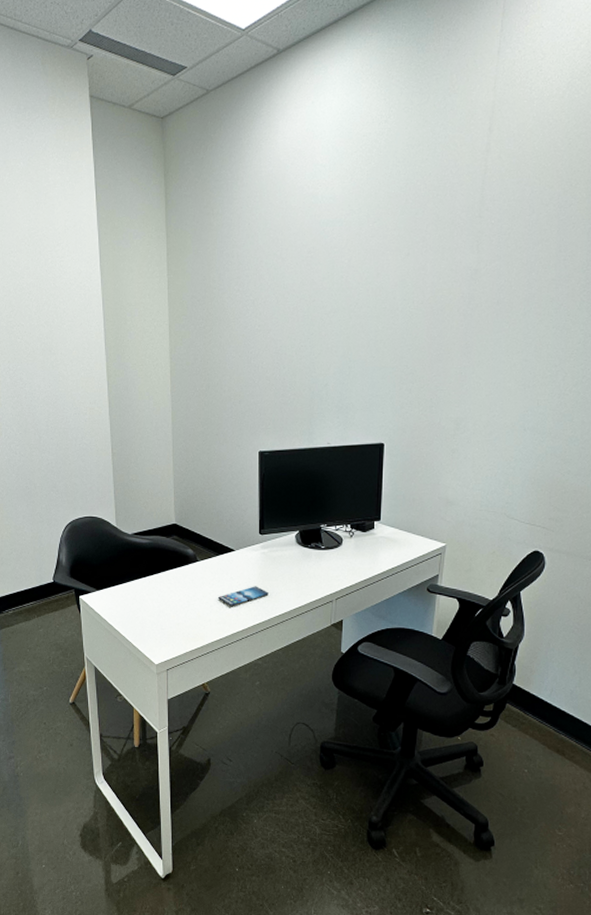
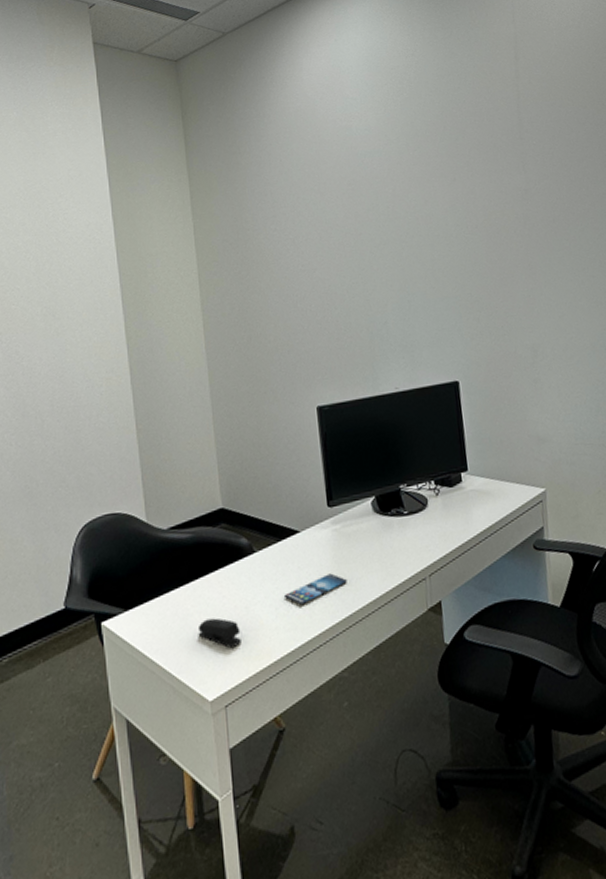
stapler: none [150,605,182,629] -> present [197,618,241,648]

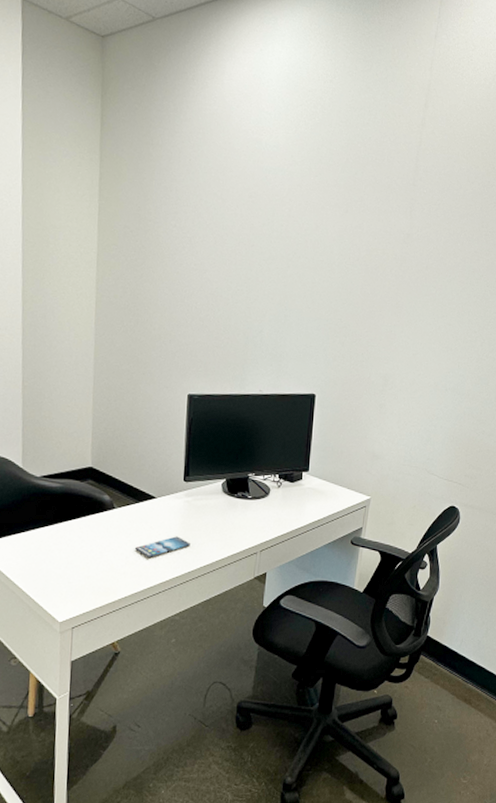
stapler: present [197,618,241,648] -> none [56,556,93,582]

